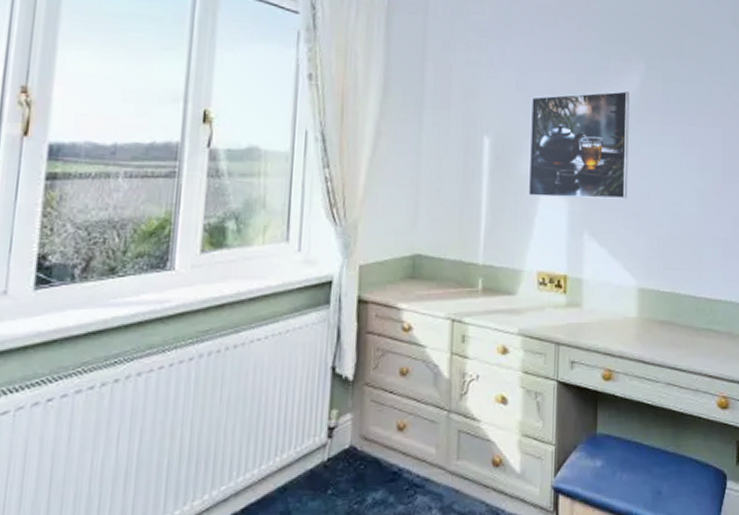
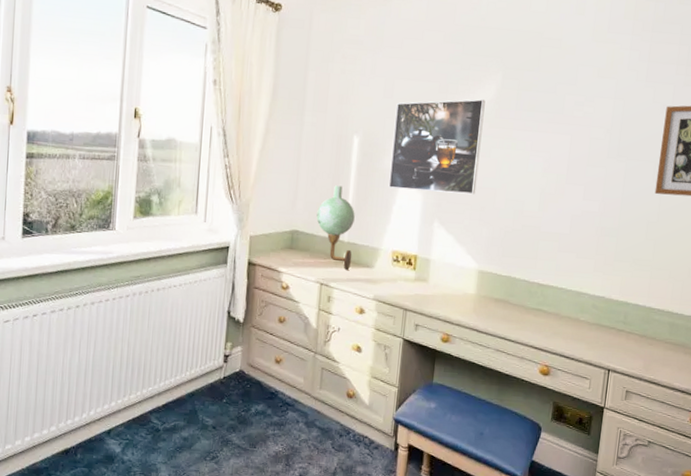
wall lamp: none [443,196,490,301] -> present [316,185,355,271]

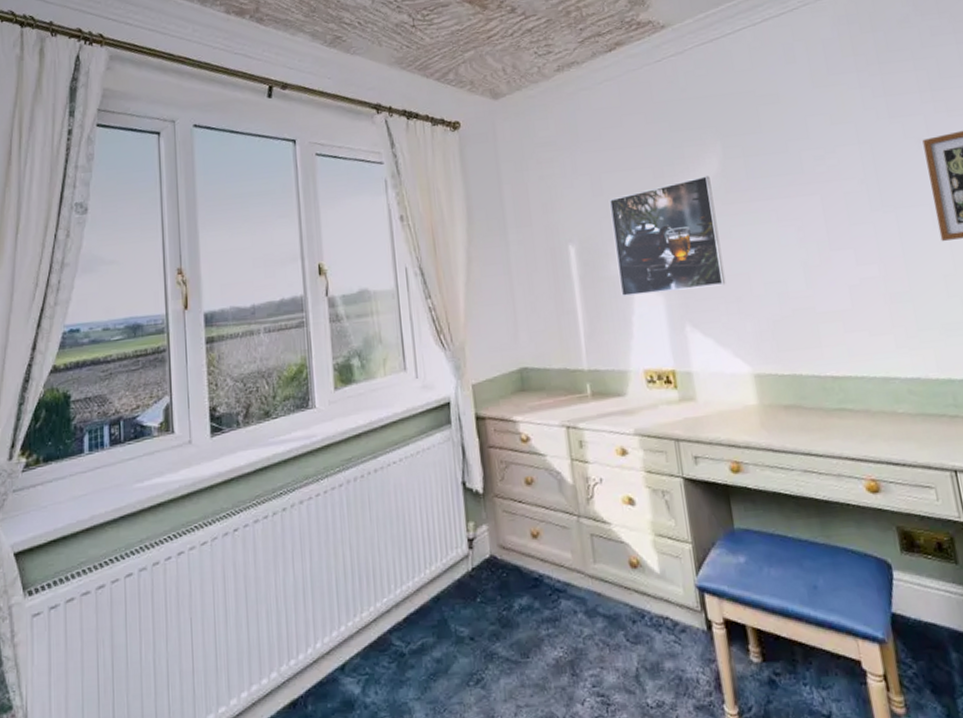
wall lamp: present [316,185,355,271] -> none [544,305,599,405]

